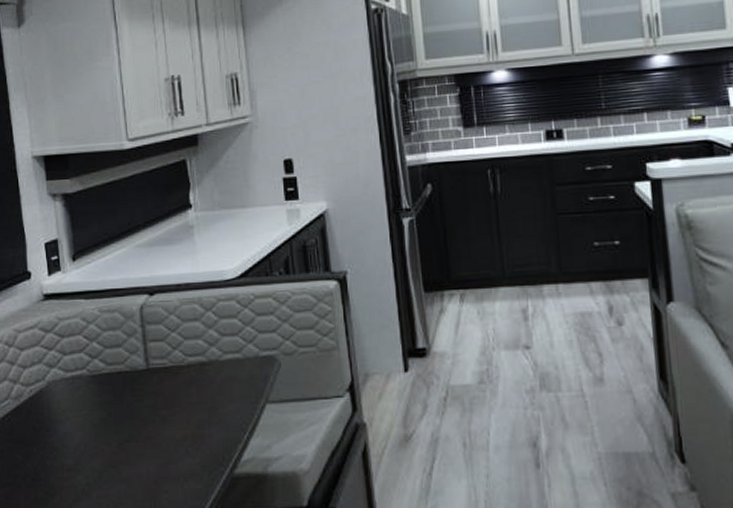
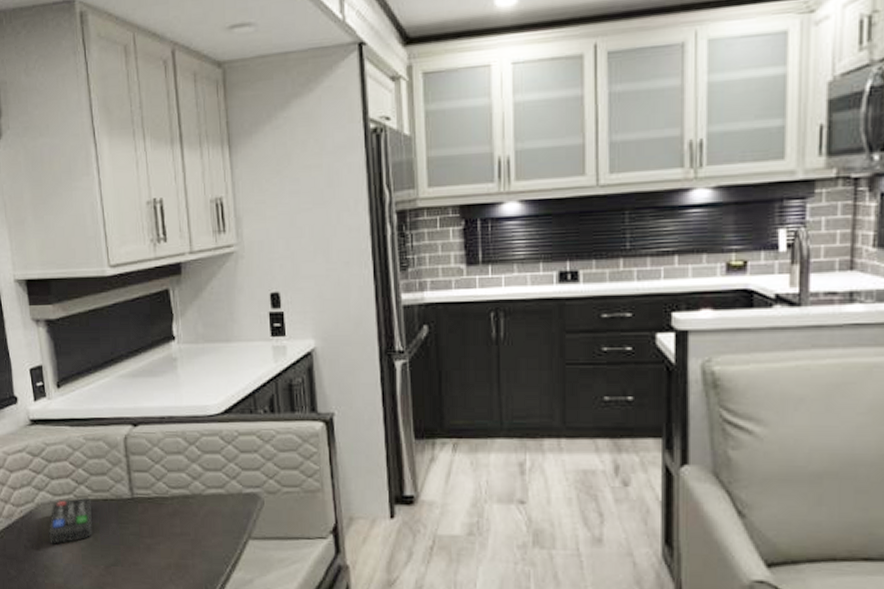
remote control: none [60,371,106,424] -> present [49,497,92,544]

